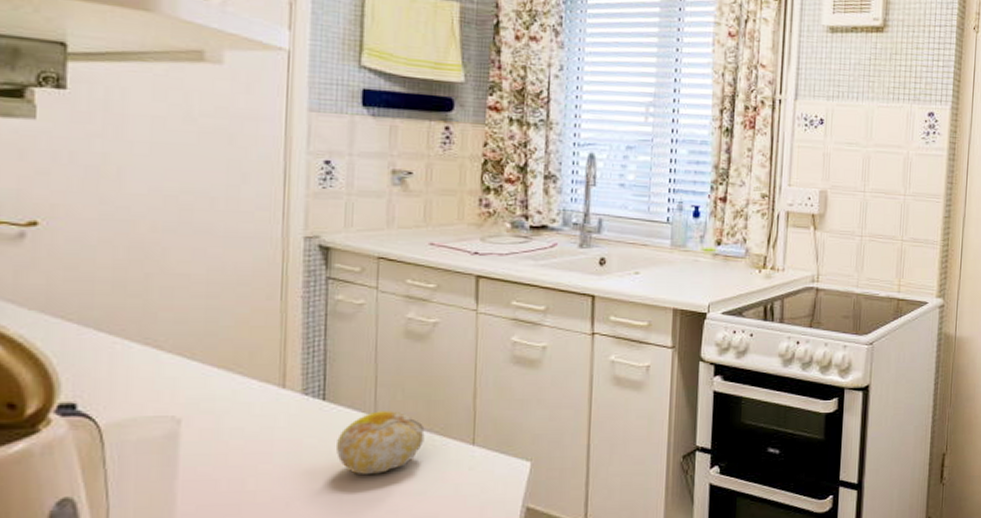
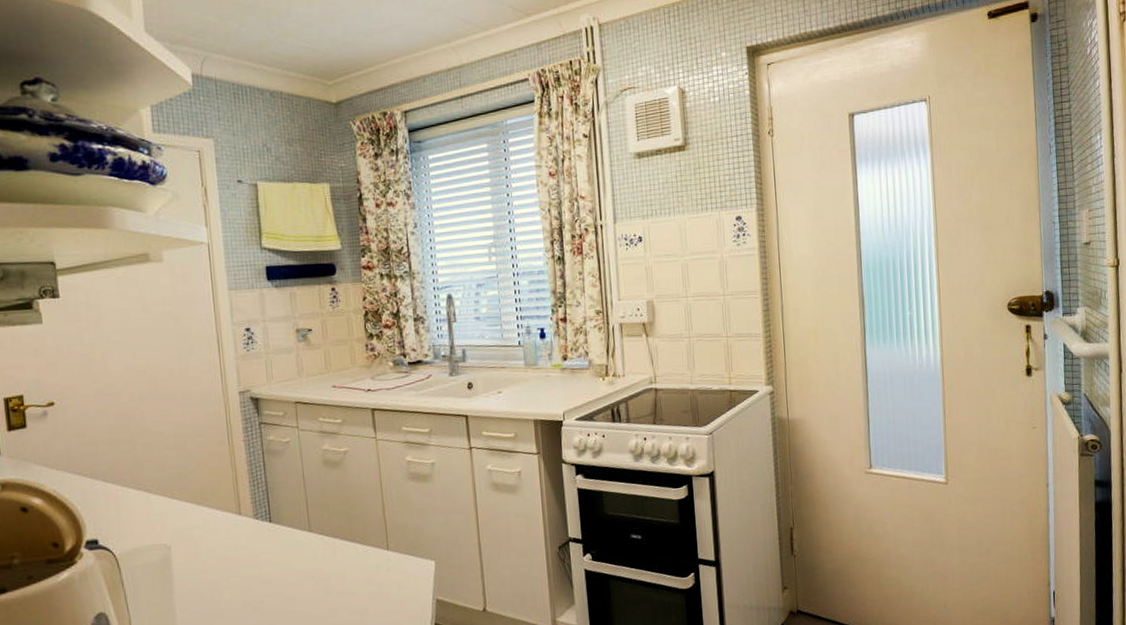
fruit: present [337,411,425,475] -> none [284,527,350,581]

